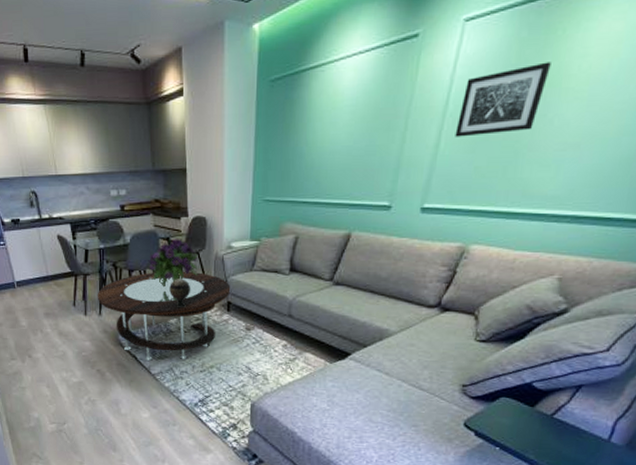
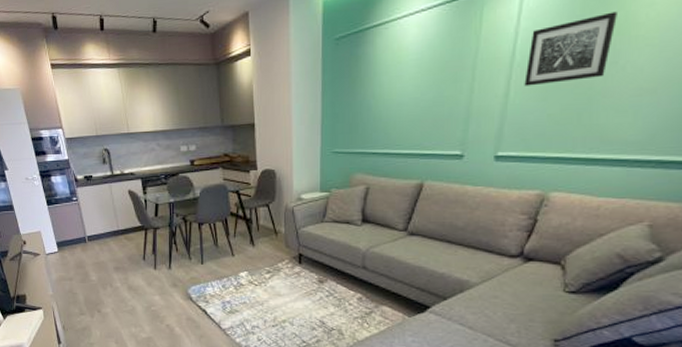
coffee table: present [97,271,231,361] -> none [167,223,302,315]
bouquet: present [148,239,198,288] -> none [217,192,268,240]
decorative sphere: present [169,279,191,309] -> none [239,231,262,261]

